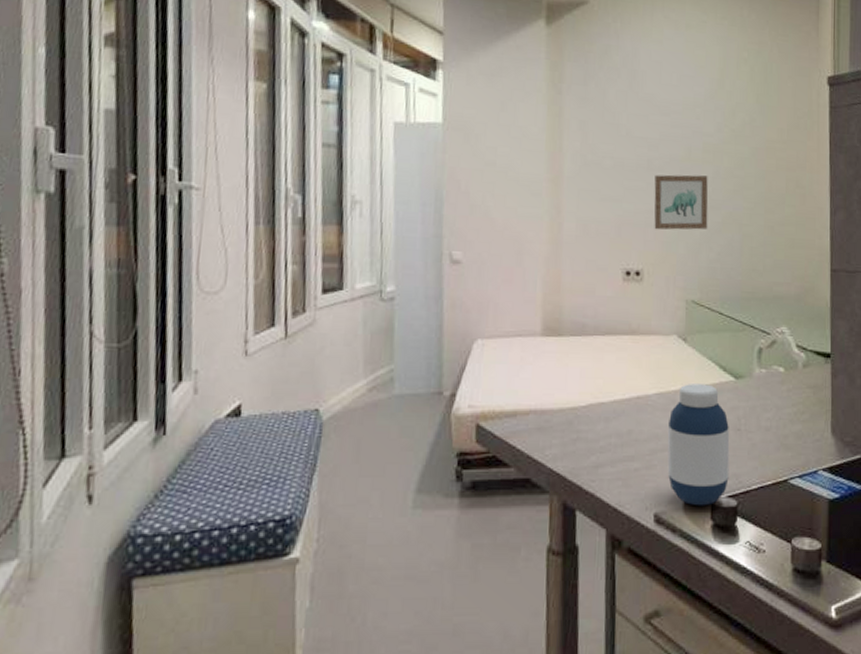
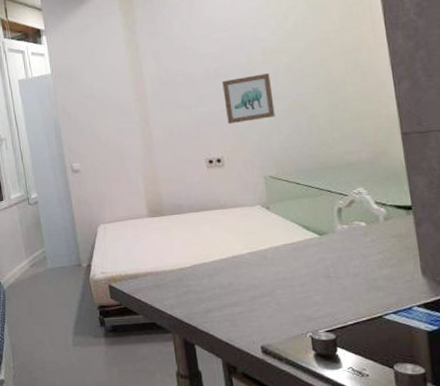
medicine bottle: present [667,384,730,506] -> none [263,242,325,340]

